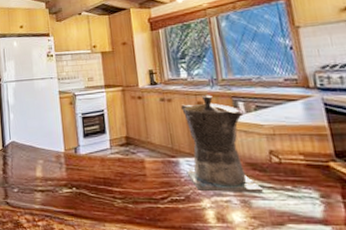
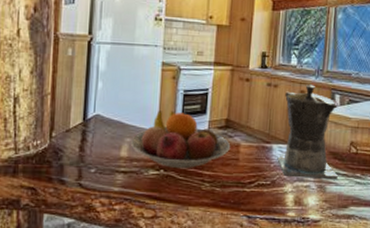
fruit bowl: none [43,133,136,187] -> present [131,110,231,169]

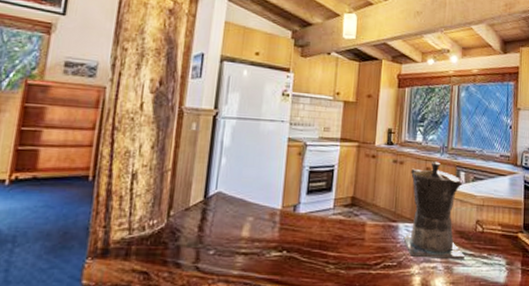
fruit bowl: present [131,110,231,169] -> none [253,188,357,250]

